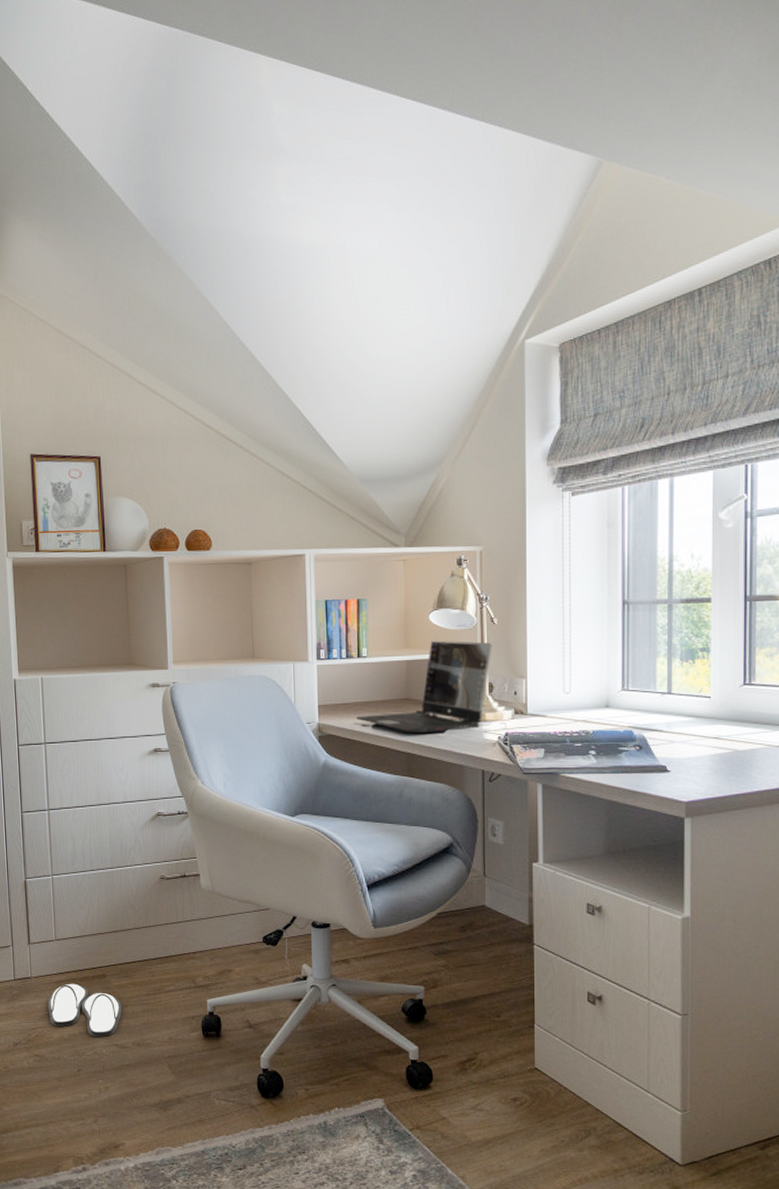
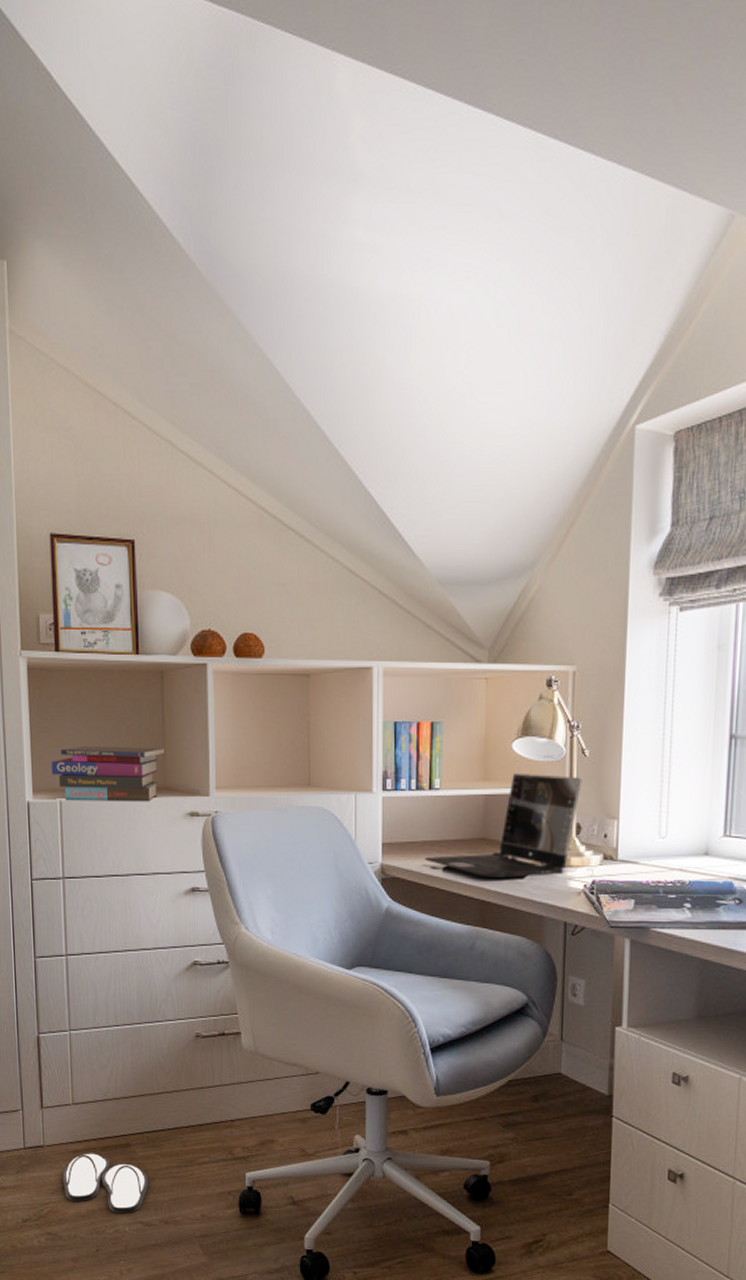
books: none [33,629,130,678] -> present [51,745,165,802]

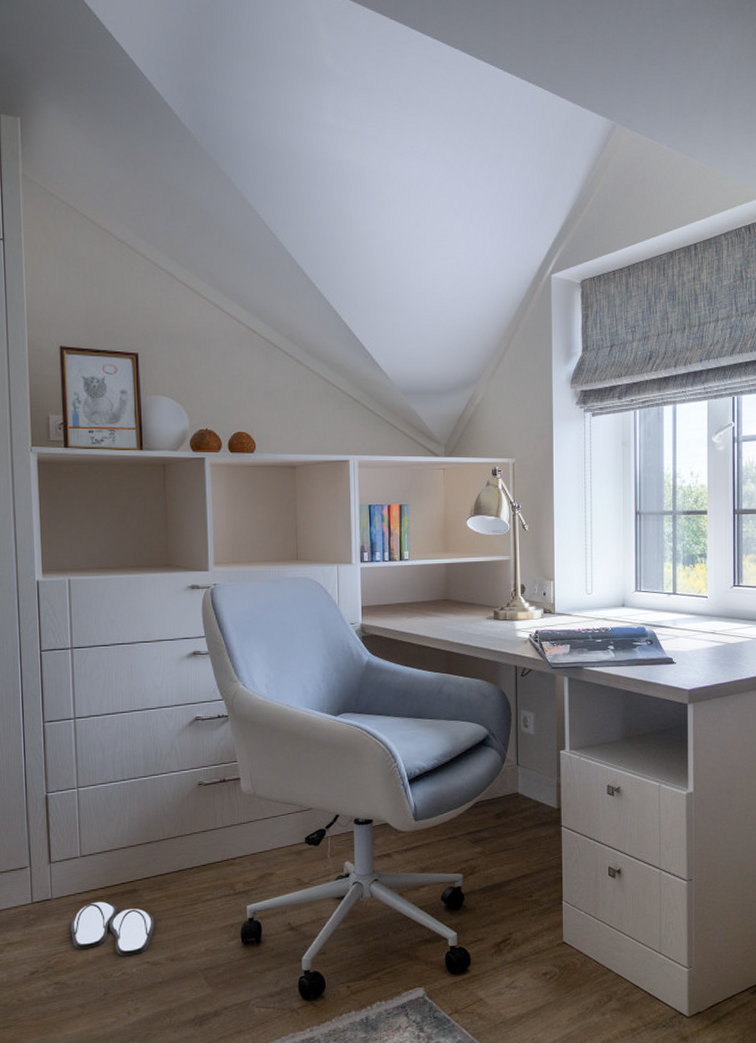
books: present [51,745,165,802] -> none [60,529,168,579]
laptop computer: present [425,772,582,879] -> none [398,544,524,632]

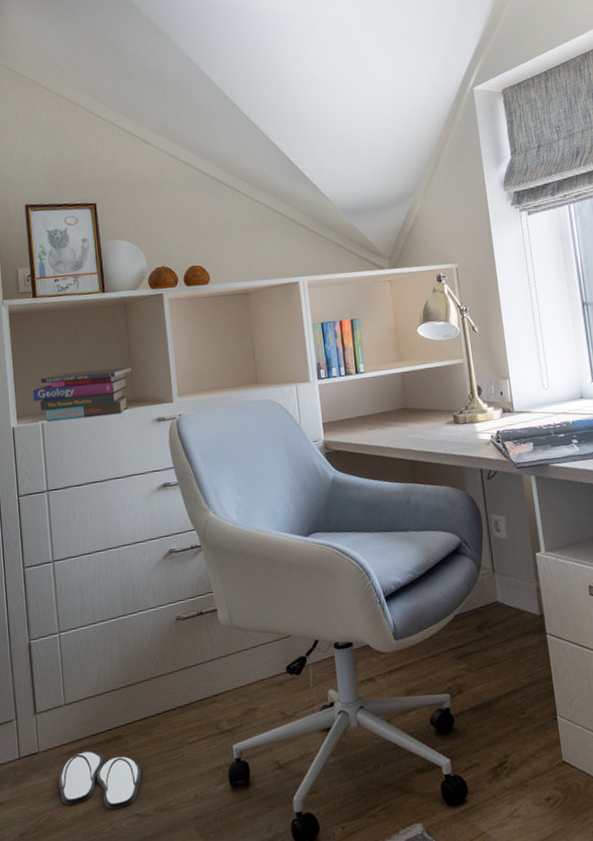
books: none [60,529,168,579] -> present [32,367,133,423]

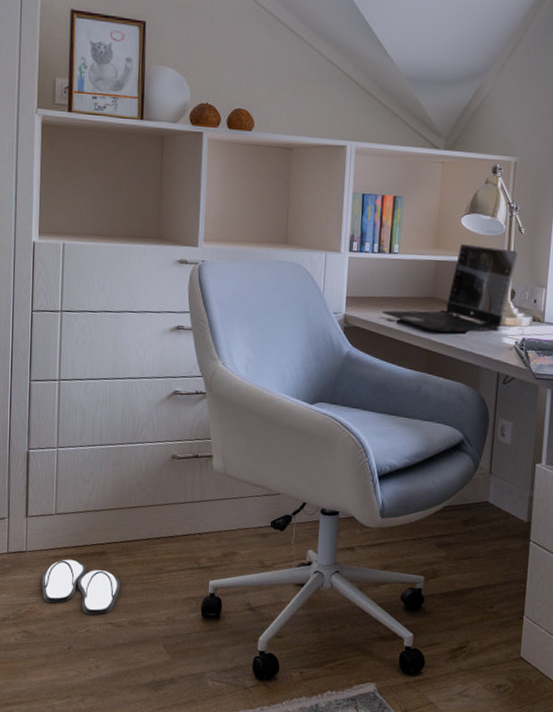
books: present [32,367,133,423] -> none [57,195,161,249]
laptop computer: none [360,349,477,441] -> present [382,243,518,333]

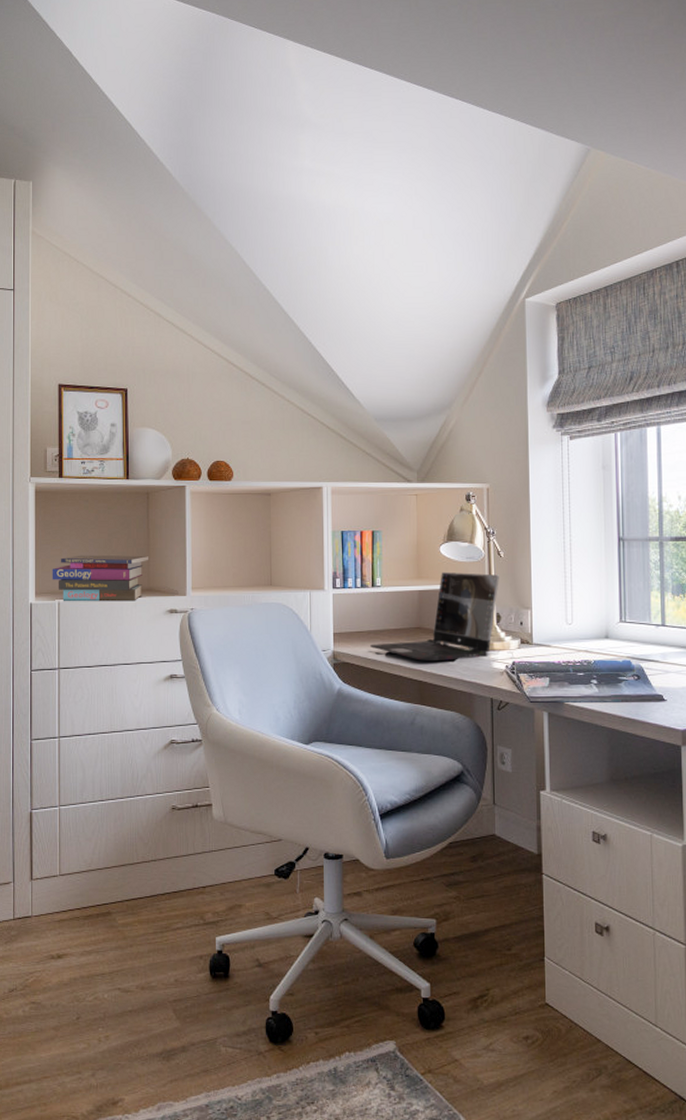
slippers: present [41,559,121,615] -> none [48,922,127,980]
books: none [57,195,161,249] -> present [52,554,149,602]

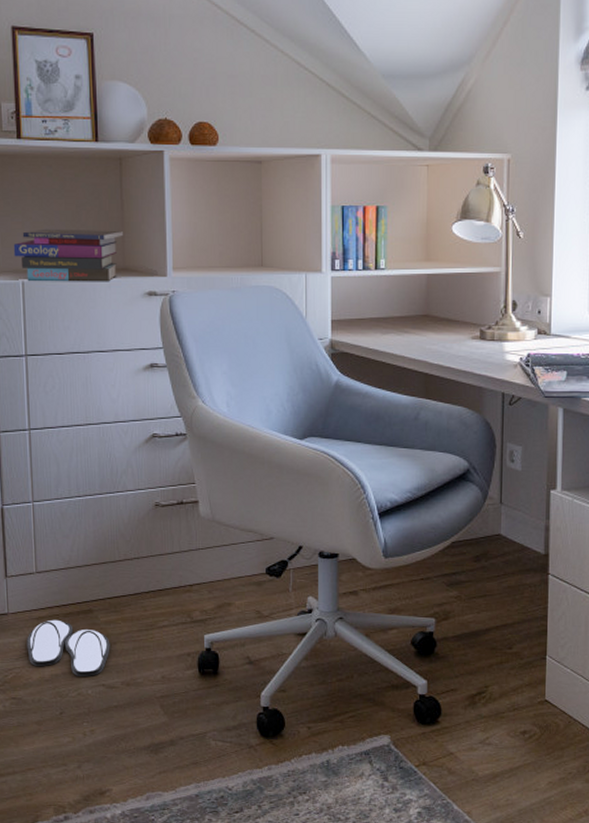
slippers: none [48,922,127,980] -> present [27,619,110,676]
laptop computer: present [370,571,499,662] -> none [372,253,517,353]

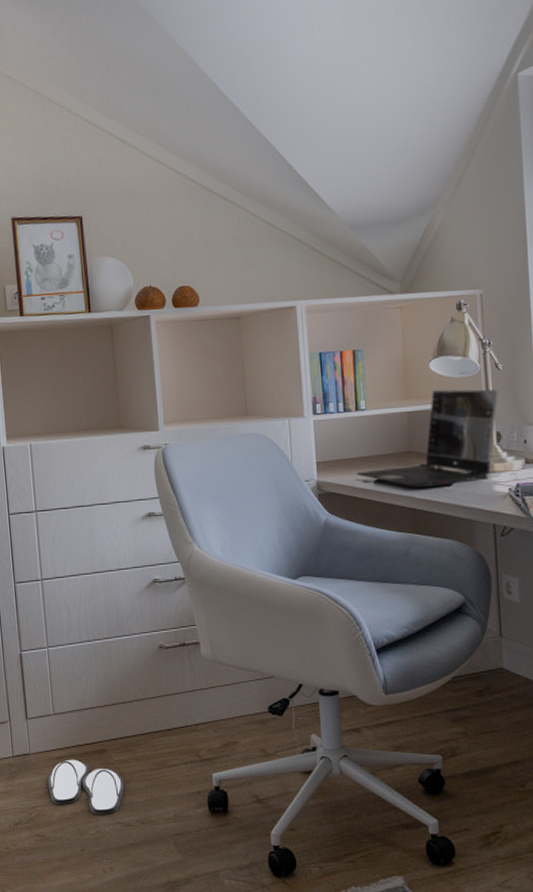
books: present [13,228,124,282] -> none [20,391,118,444]
laptop computer: none [372,253,517,353] -> present [357,389,498,488]

